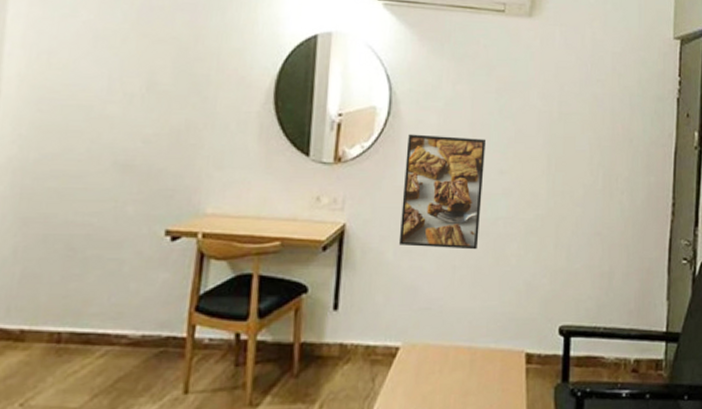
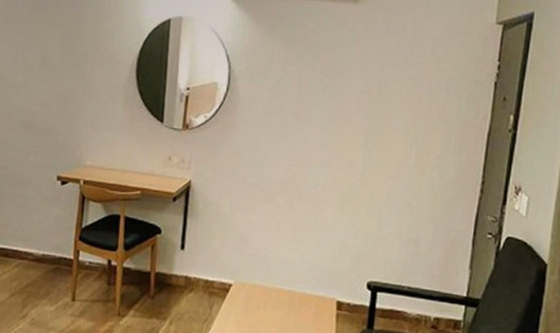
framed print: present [398,134,487,250] -> none [233,107,311,210]

